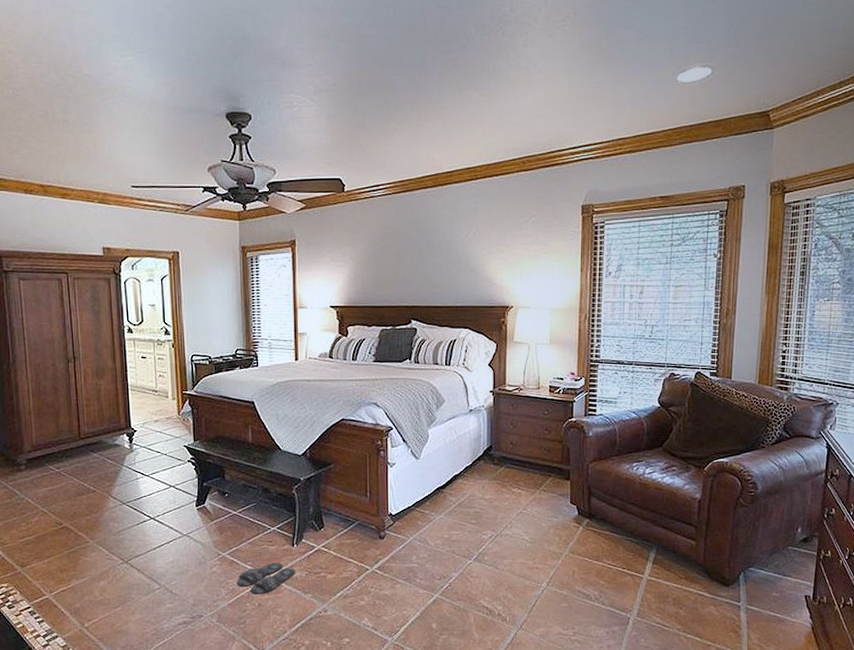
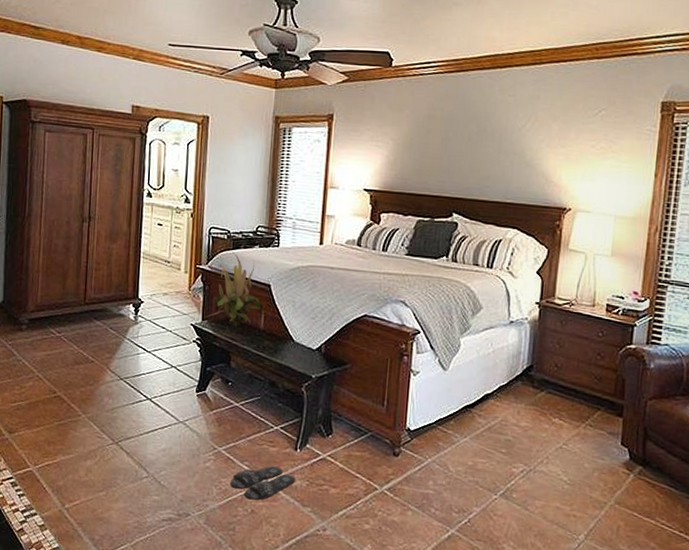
decorative plant: none [197,375,250,443] -> present [206,251,263,326]

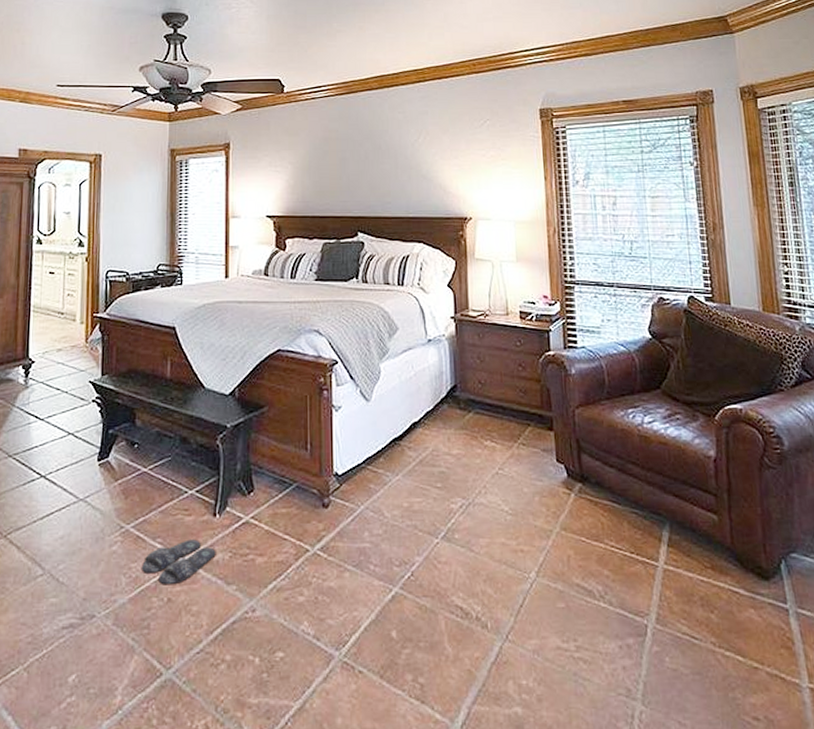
decorative plant: present [206,251,263,326] -> none [106,295,169,378]

